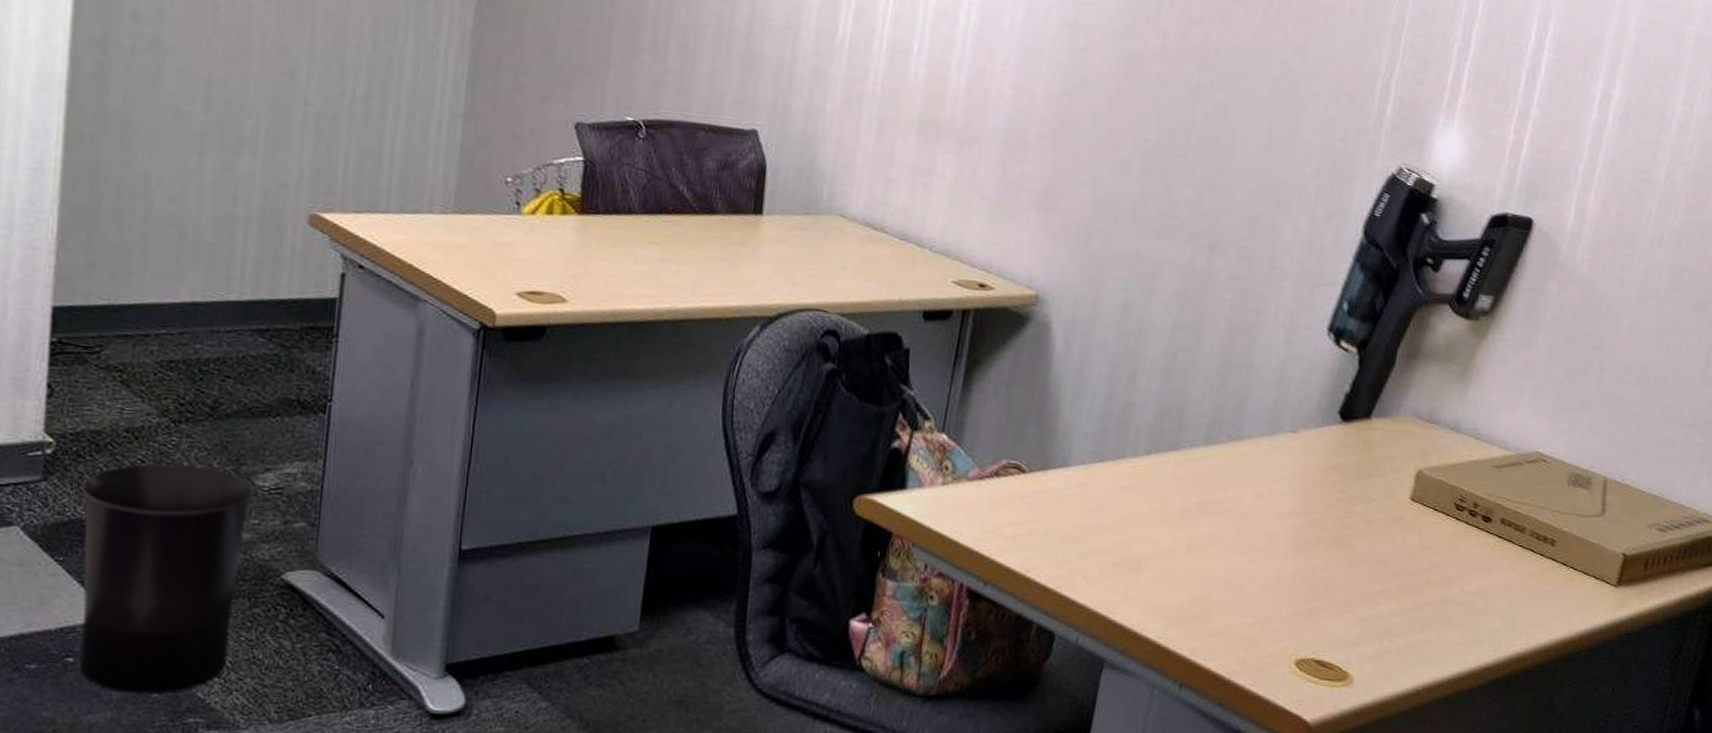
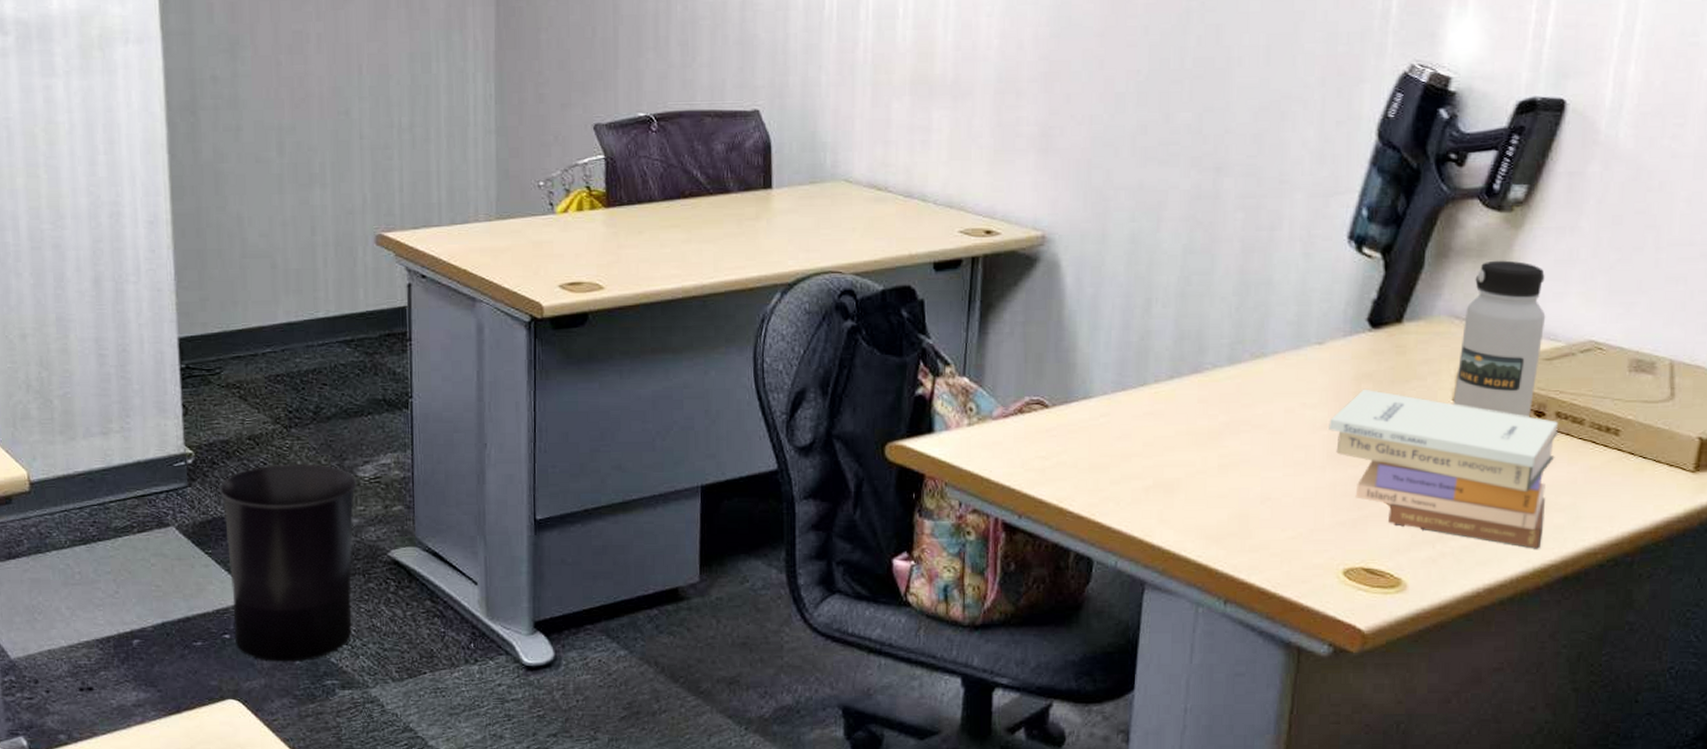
books: none [1294,480,1502,651] -> present [1329,388,1559,549]
water bottle: none [1410,366,1502,522] -> present [1453,260,1546,417]

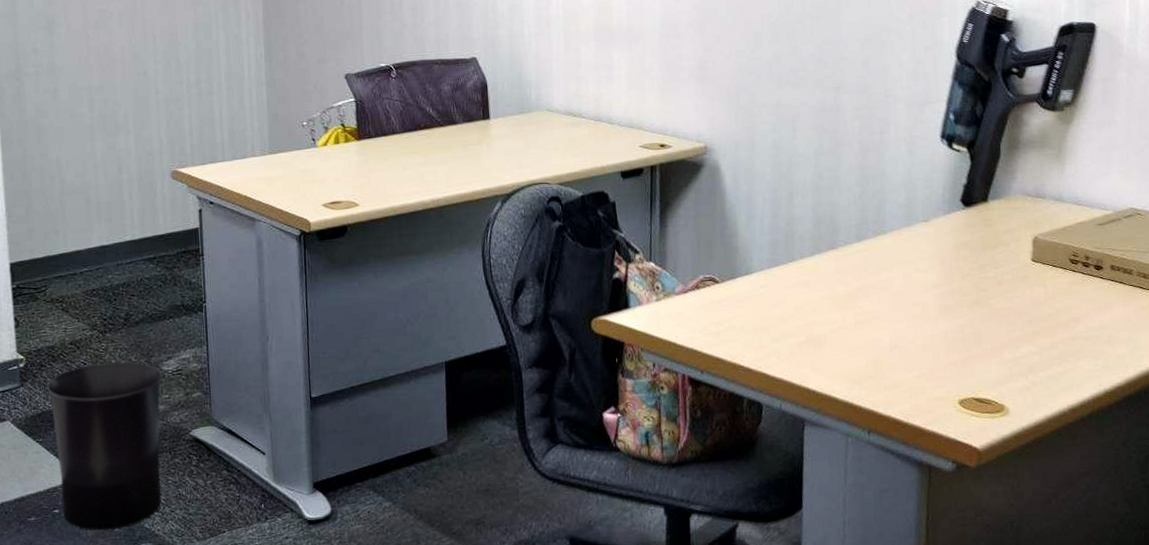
books: present [1329,388,1559,549] -> none [938,255,1114,375]
water bottle: present [1453,260,1546,417] -> none [1031,149,1096,271]

